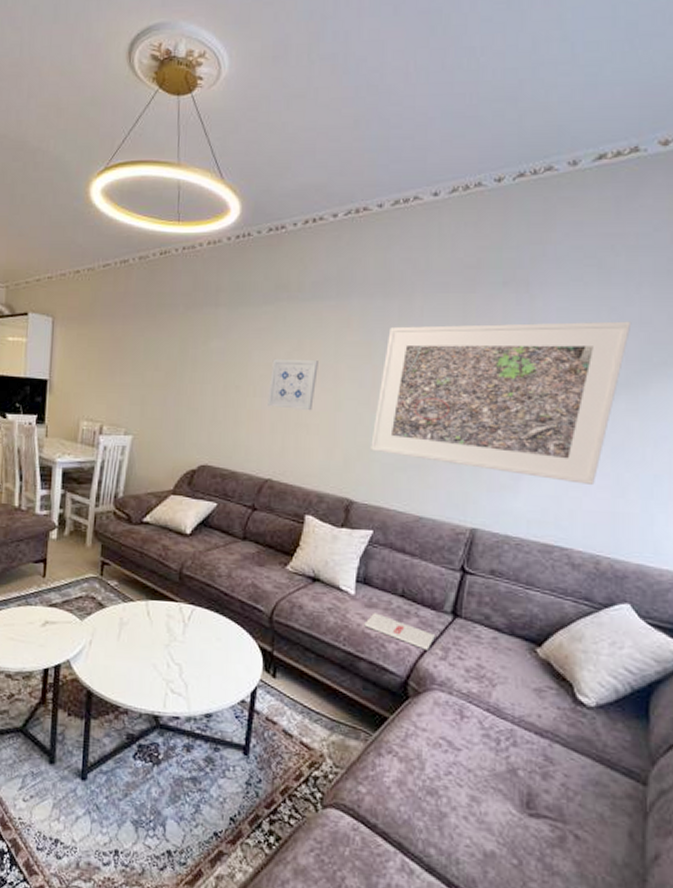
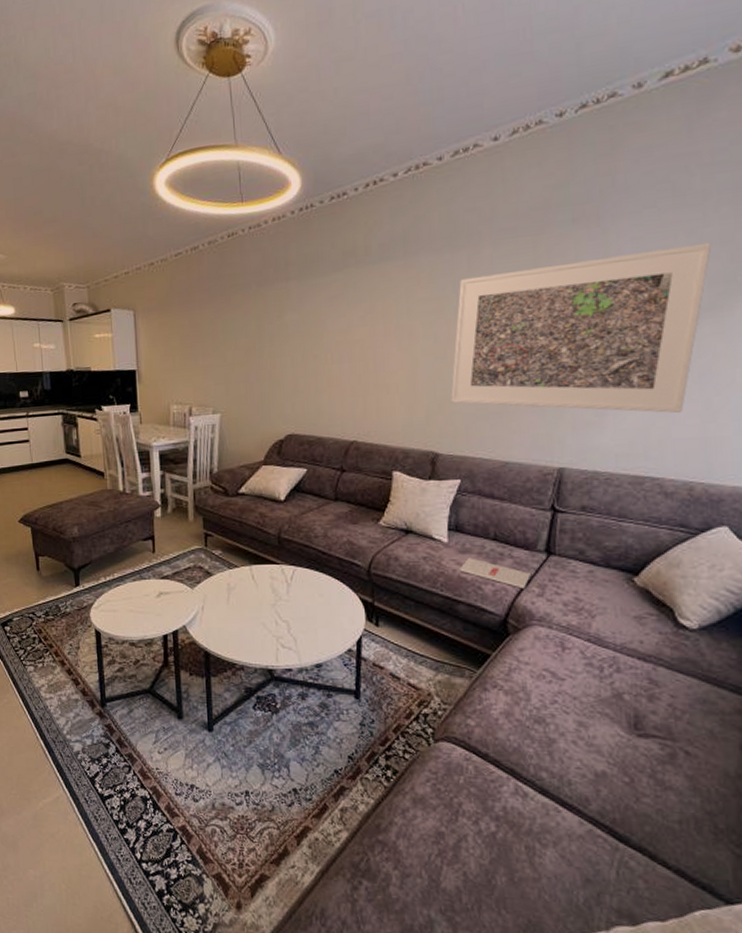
wall art: present [268,358,318,411] -> none [345,321,392,372]

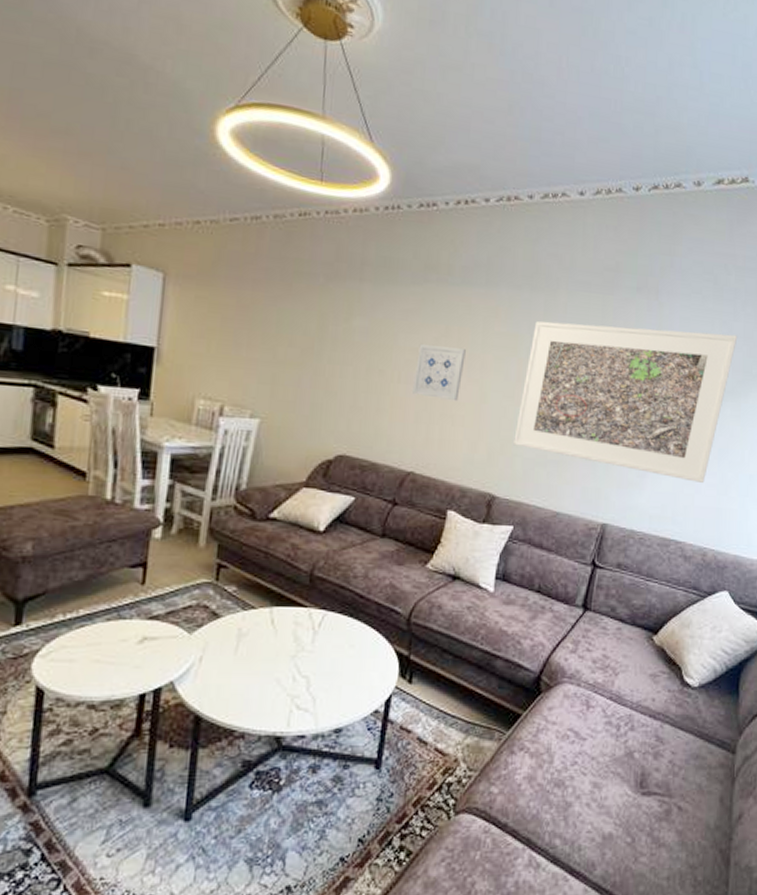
wall art: none [345,321,392,372] -> present [412,343,466,402]
magazine: present [460,557,531,589] -> none [502,609,567,644]

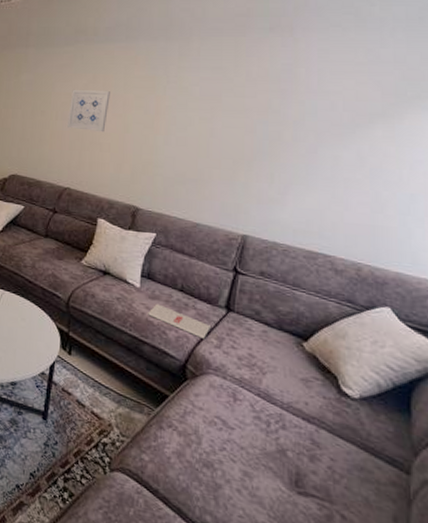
magazine: none [502,609,567,644] -> present [148,304,210,339]
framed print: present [513,321,738,483] -> none [154,60,387,201]

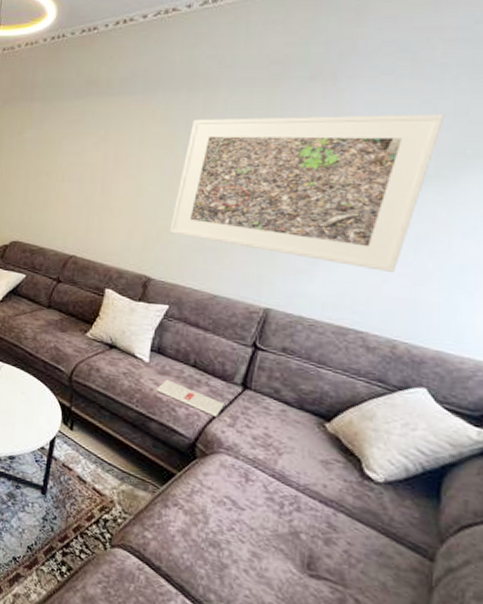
wall art: present [67,89,110,133] -> none [75,147,123,196]
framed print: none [154,60,387,201] -> present [169,113,445,272]

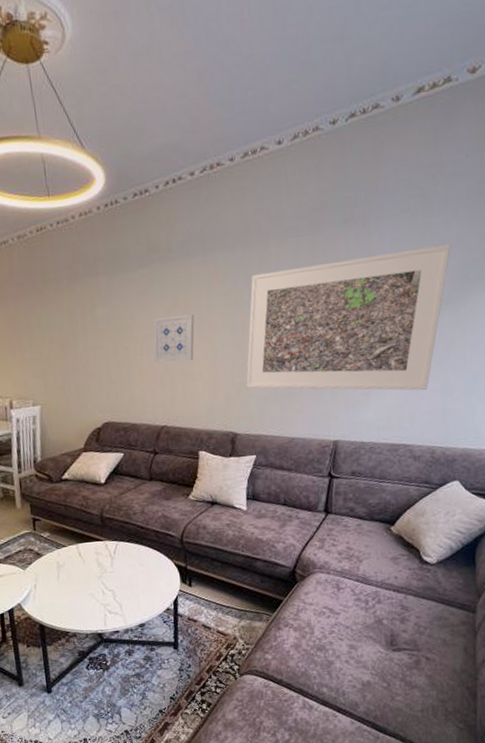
wall art: none [75,147,123,196] -> present [153,314,195,362]
magazine: present [156,379,224,417] -> none [257,521,313,544]

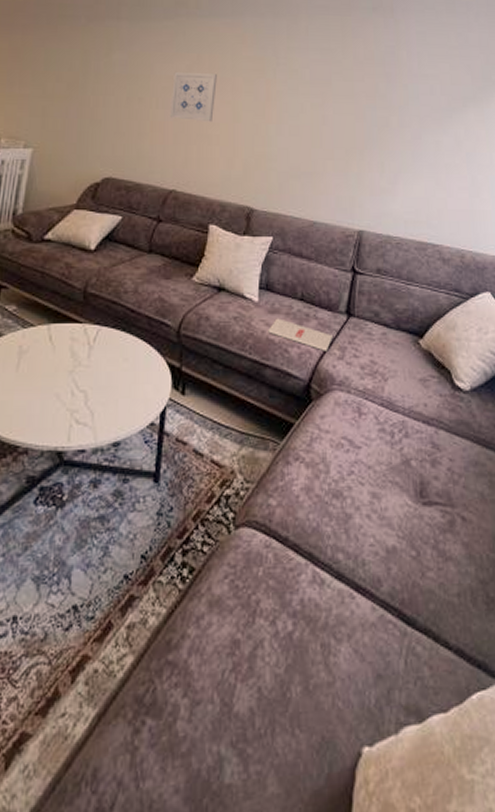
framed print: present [246,243,452,391] -> none [267,44,474,186]
magazine: none [257,521,313,544] -> present [268,318,333,351]

